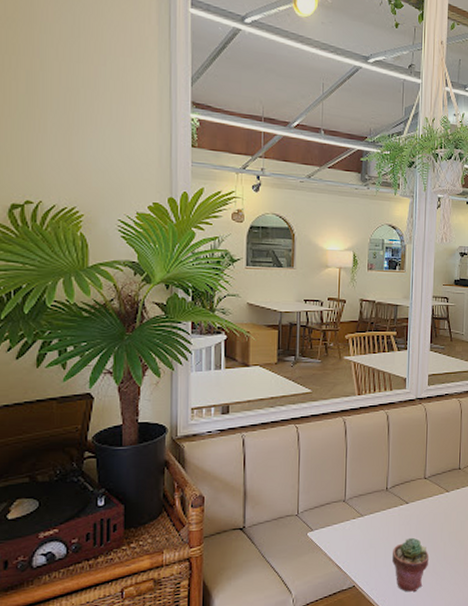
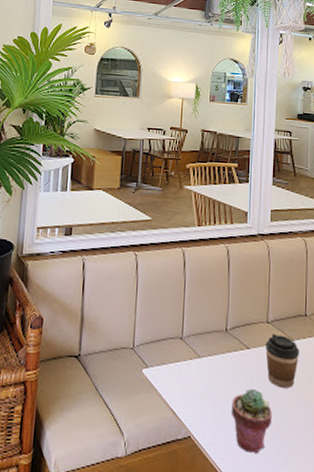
coffee cup: none [423,487,453,534] -> present [265,333,299,388]

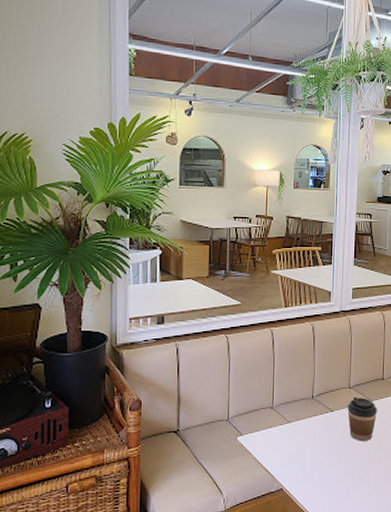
potted succulent: present [232,388,273,453] -> none [318,444,354,496]

